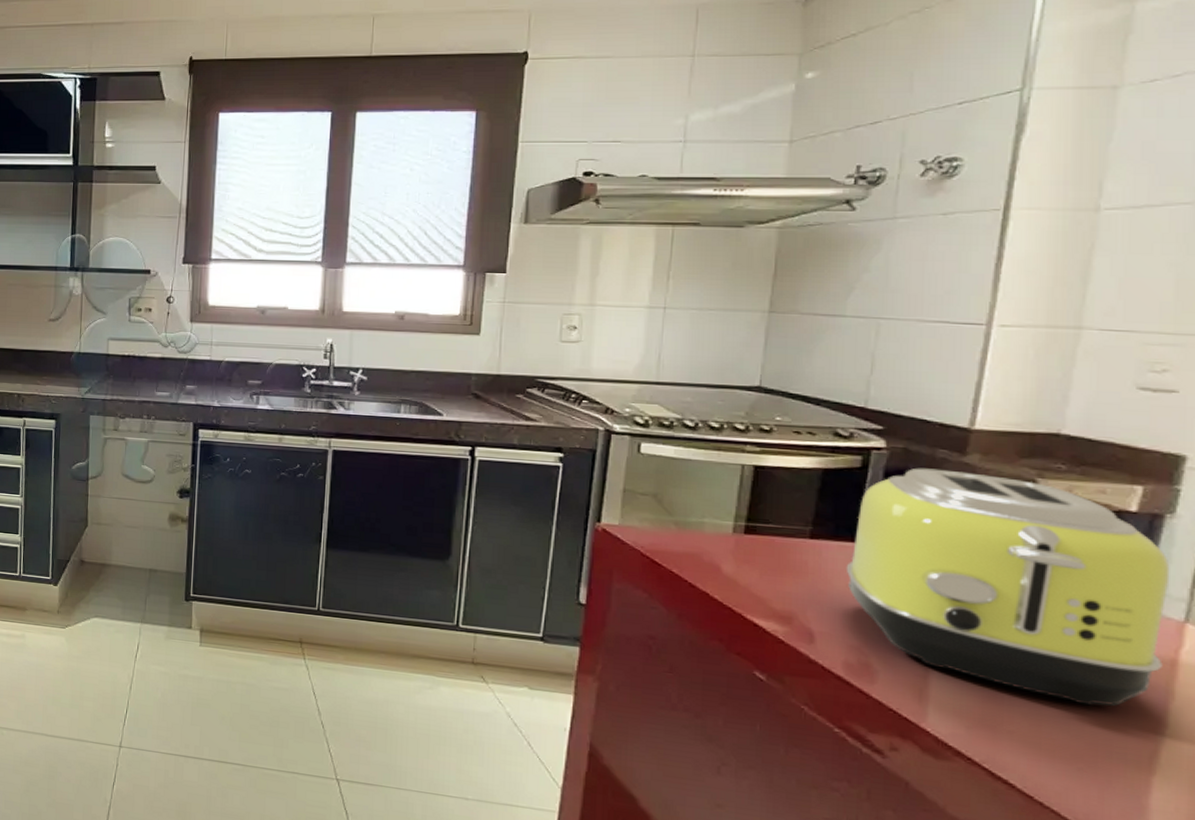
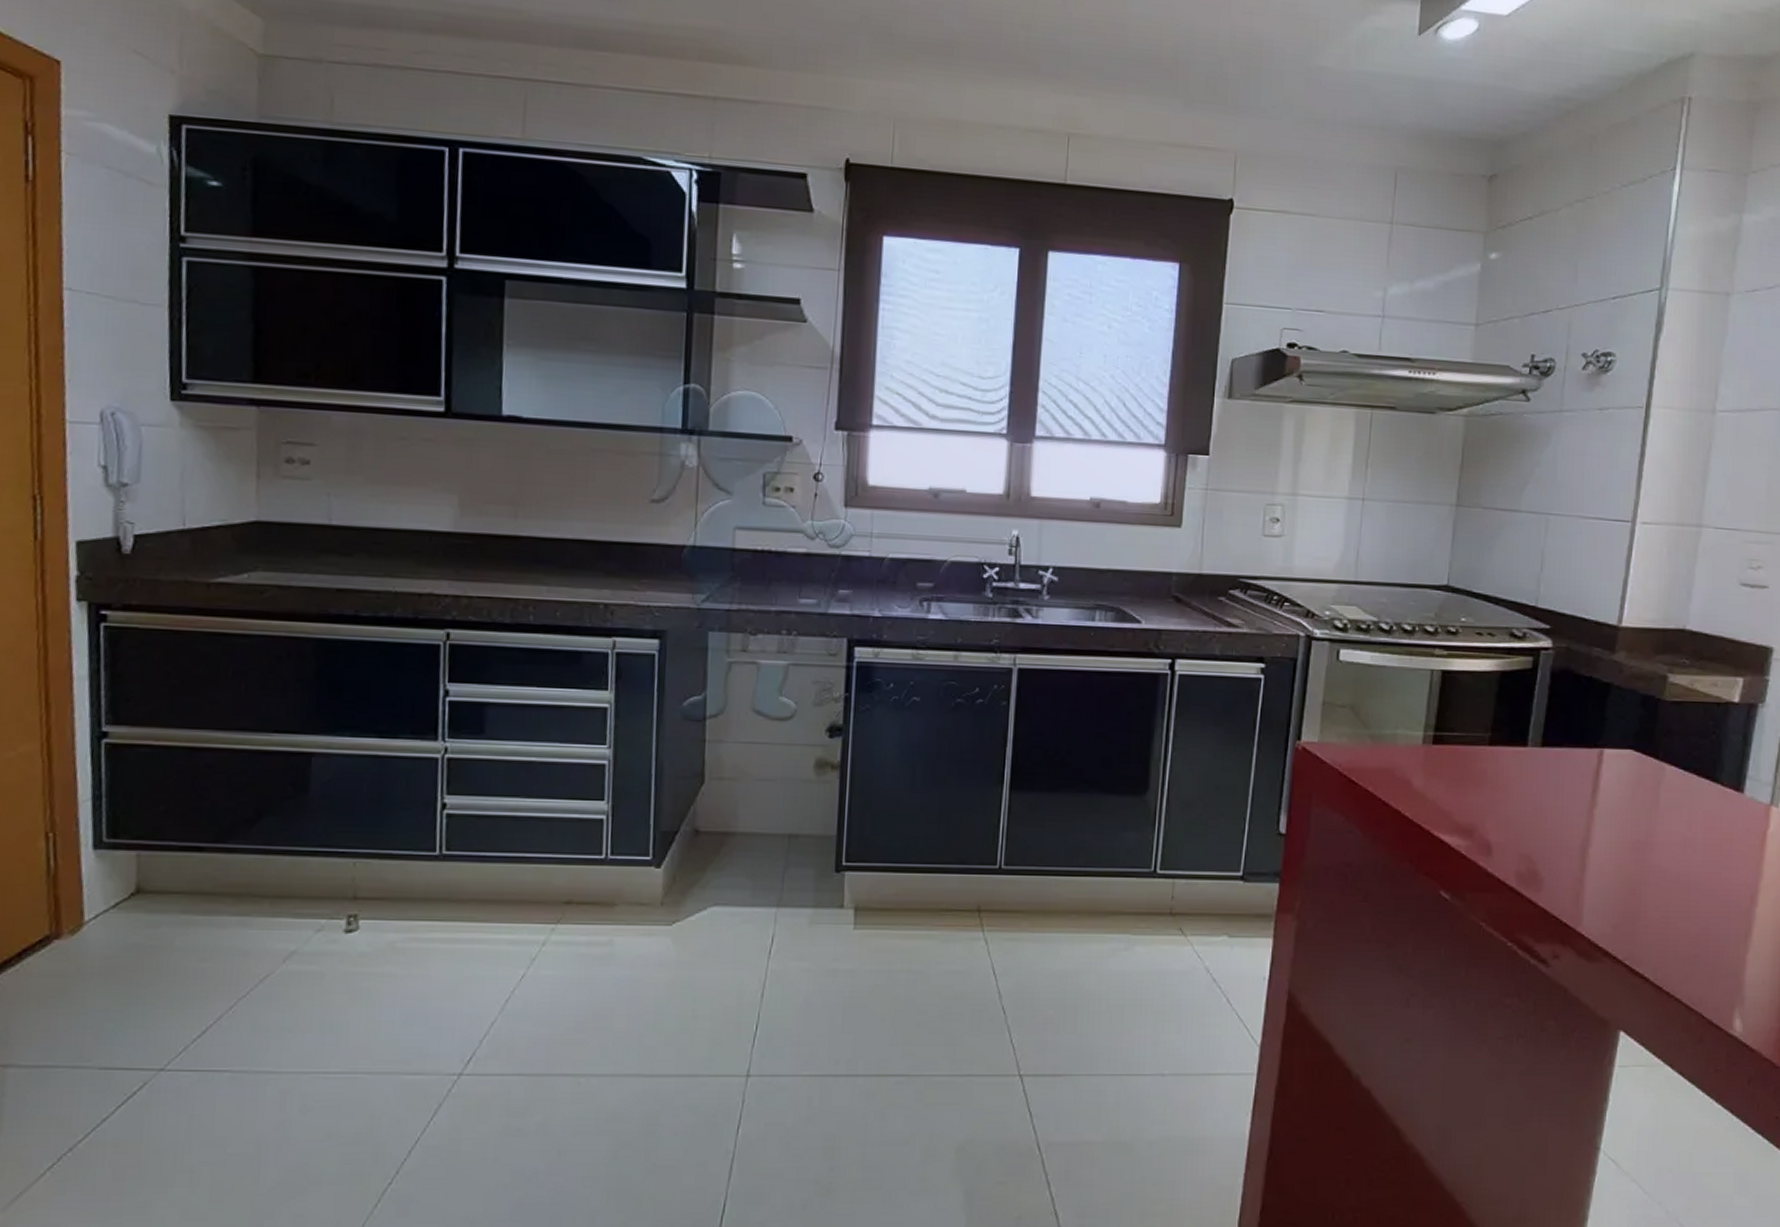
toaster: present [846,468,1170,706] -> none [1518,667,1761,893]

